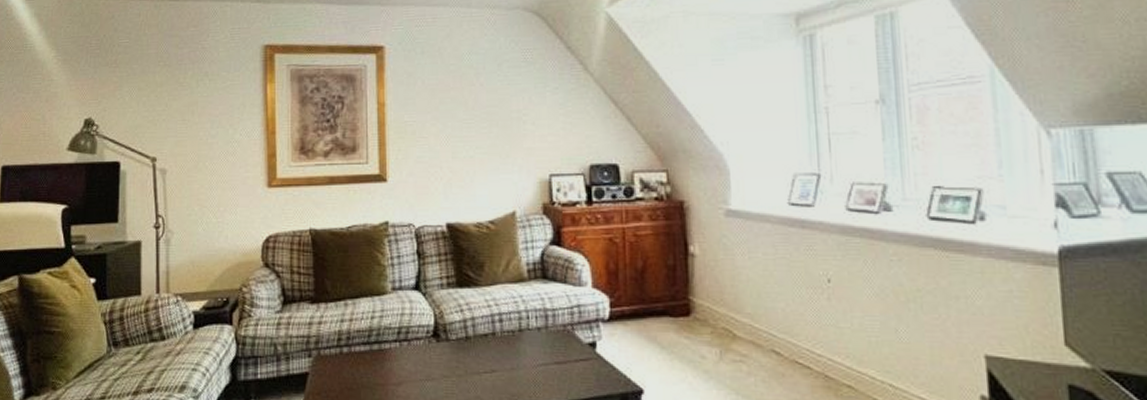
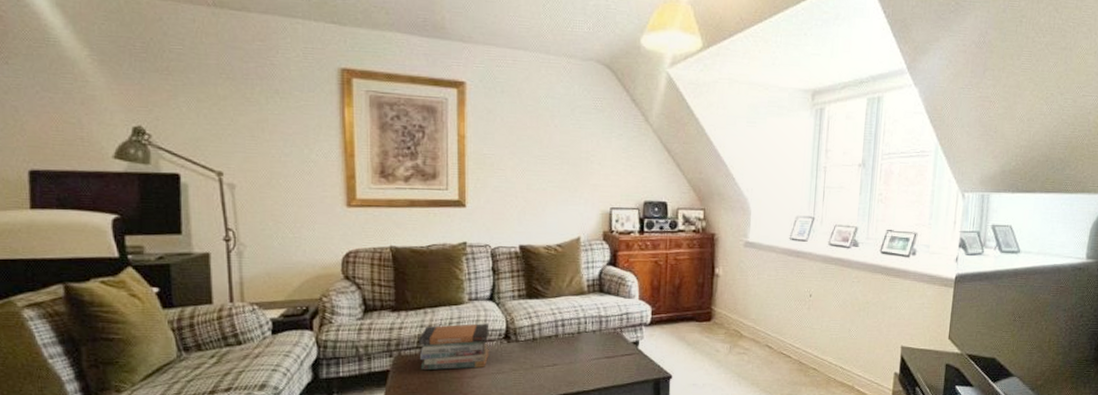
book stack: none [339,318,416,374] -> present [419,324,490,371]

